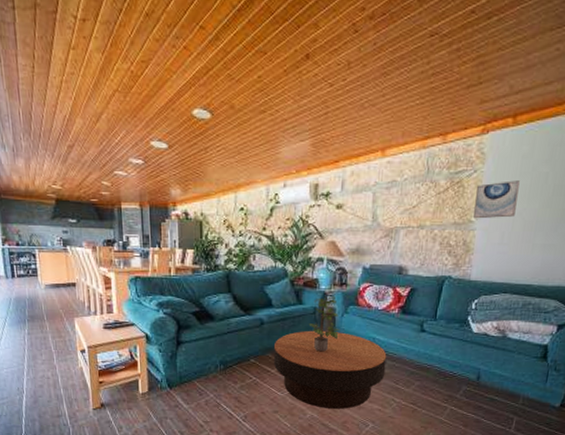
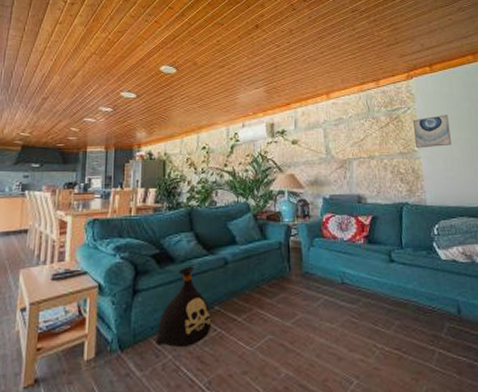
bag: none [199,324,248,389] -> present [156,266,212,347]
coffee table: present [273,330,387,409] -> none [239,267,362,363]
potted plant: present [308,296,340,352] -> none [275,229,308,292]

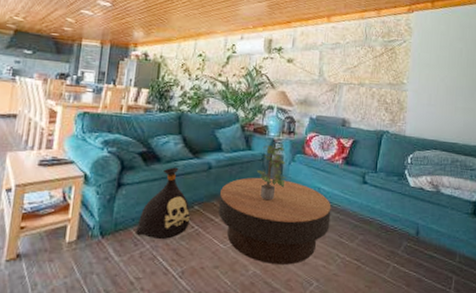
coffee table: none [239,267,362,363] -> present [218,177,332,265]
potted plant: none [275,229,308,292] -> present [256,143,287,201]
wall art: present [413,115,452,149] -> none [405,52,440,82]

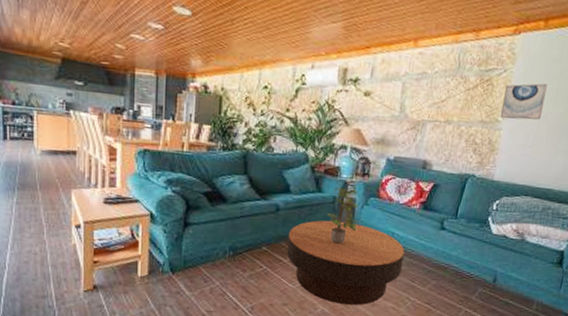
bag: present [136,167,191,239] -> none [205,208,259,277]
wall art: none [405,52,440,82] -> present [500,83,547,120]

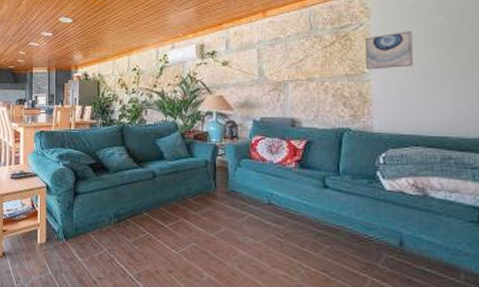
coffee table: present [286,220,405,305] -> none [166,184,288,273]
potted plant: present [326,185,359,244] -> none [201,149,234,207]

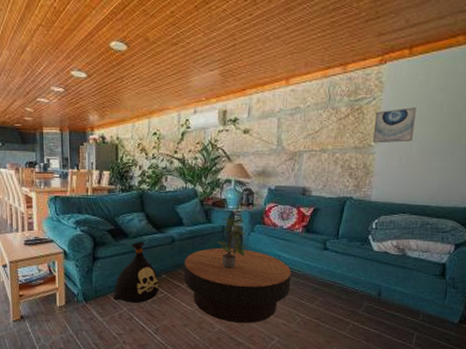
bag: none [94,176,141,243] -> present [113,241,160,303]
coffee table: none [166,184,288,273] -> present [183,247,292,323]
potted plant: none [201,149,234,207] -> present [217,215,247,268]

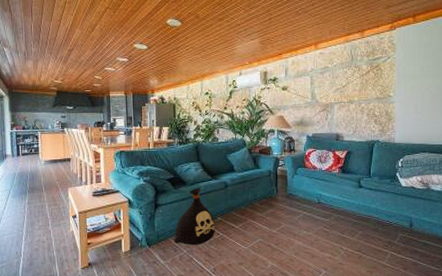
coffee table: present [183,247,292,323] -> none [236,190,332,258]
potted plant: present [217,215,247,268] -> none [265,161,292,209]
wall art: present [373,107,416,144] -> none [392,63,424,94]

